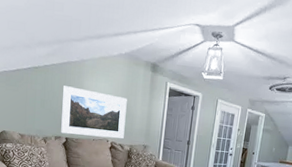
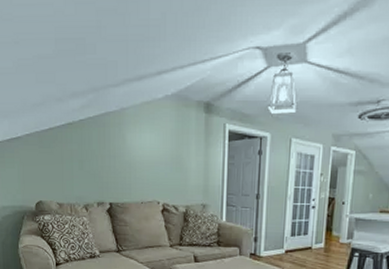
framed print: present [61,86,127,139] -> none [102,141,178,199]

